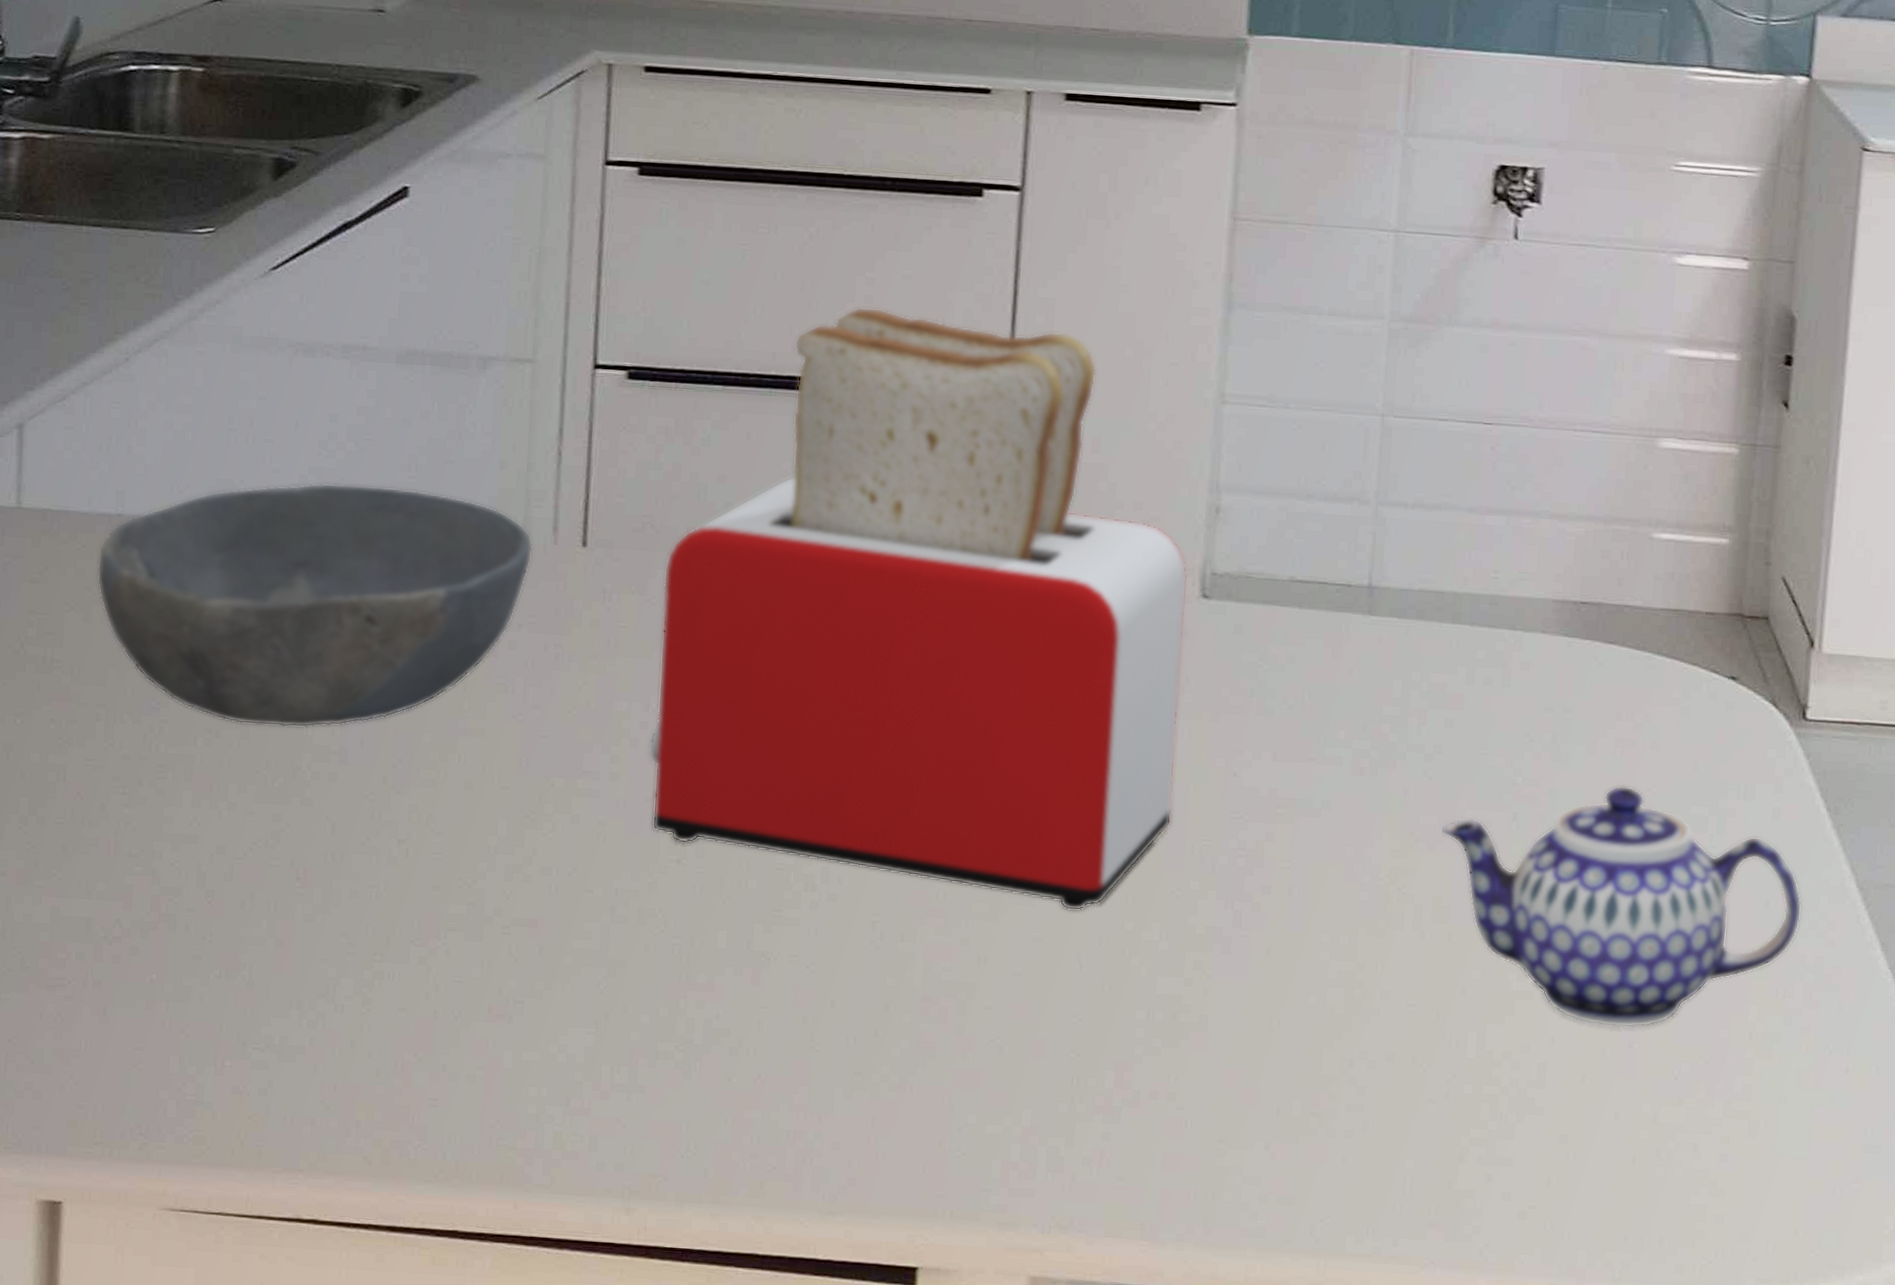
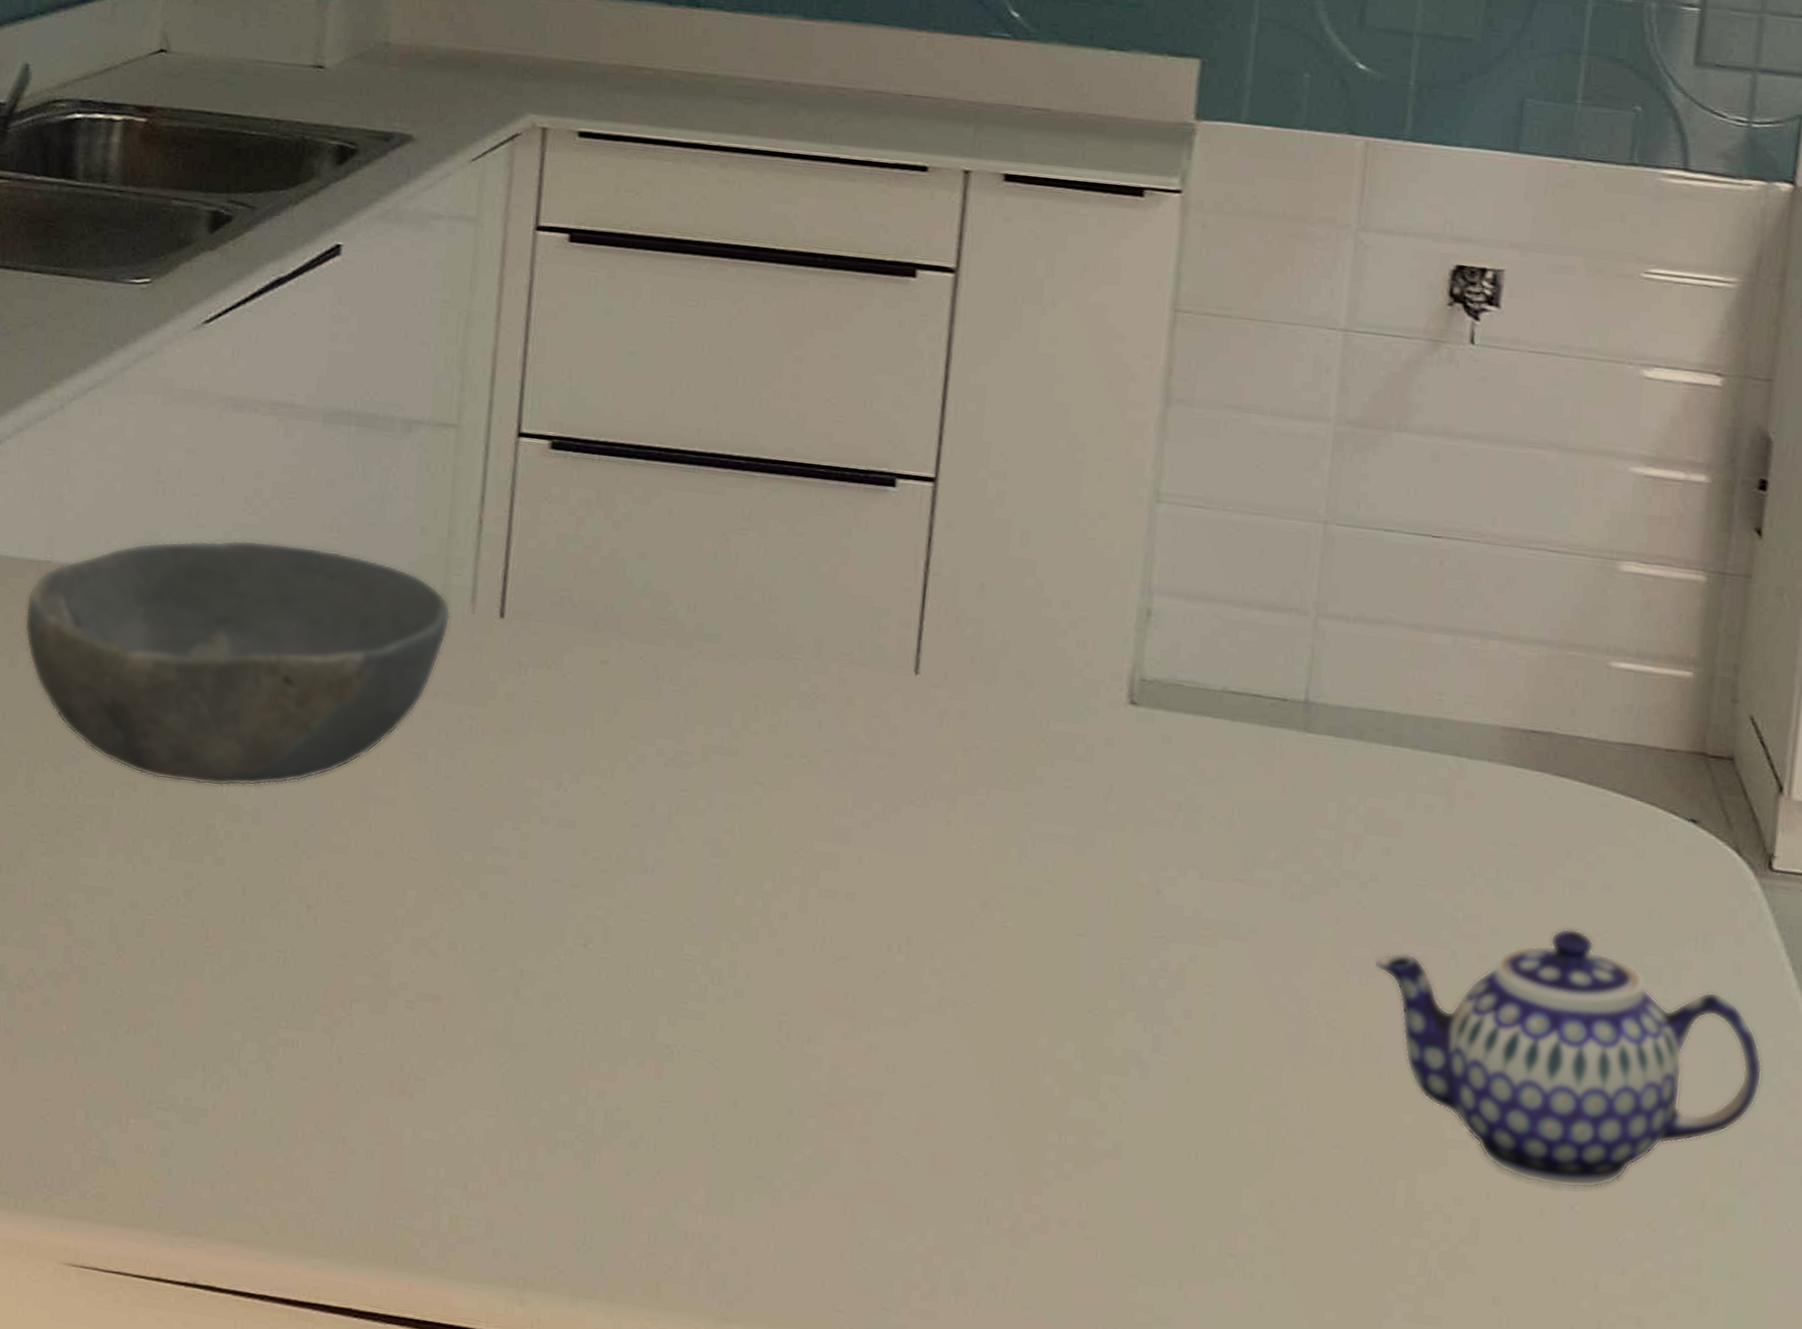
toaster: present [648,307,1188,911] -> none [558,385,1116,1024]

